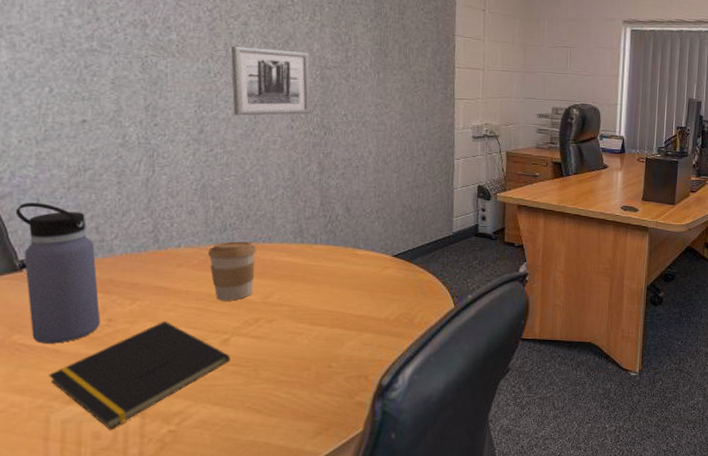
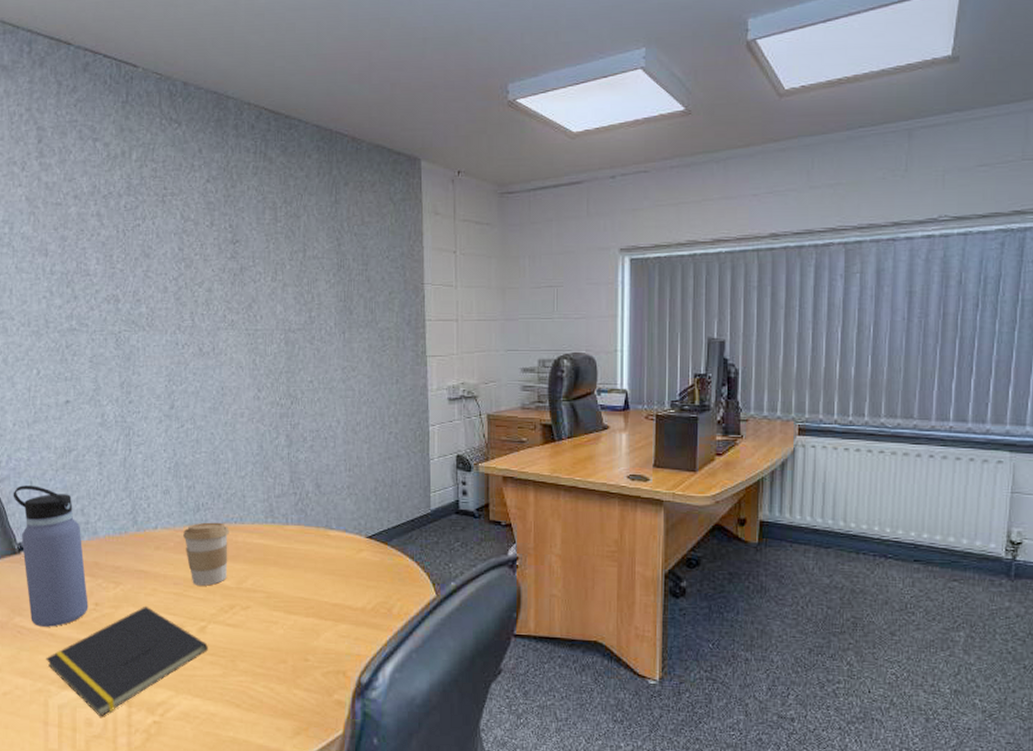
wall art: present [231,46,311,116] -> none [197,314,277,388]

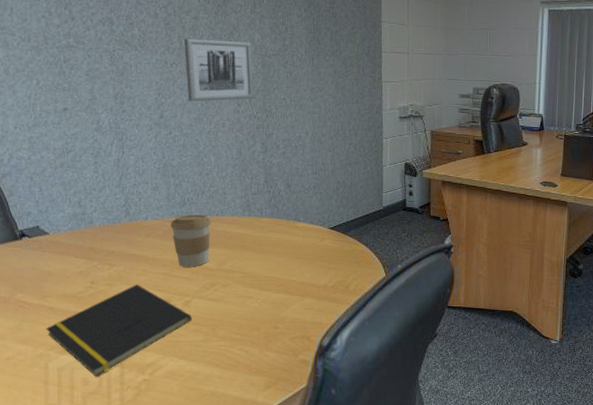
water bottle: present [13,485,88,627] -> none [14,180,85,302]
wall art: none [197,314,277,388] -> present [184,38,254,102]

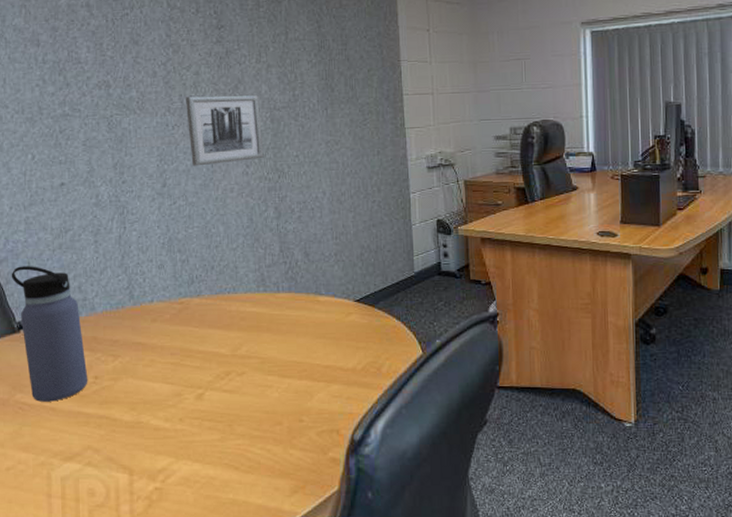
water bottle: none [14,180,85,302] -> present [11,266,88,402]
notepad: present [46,284,192,377] -> none [48,376,206,487]
coffee cup: present [170,214,211,267] -> none [177,293,223,355]

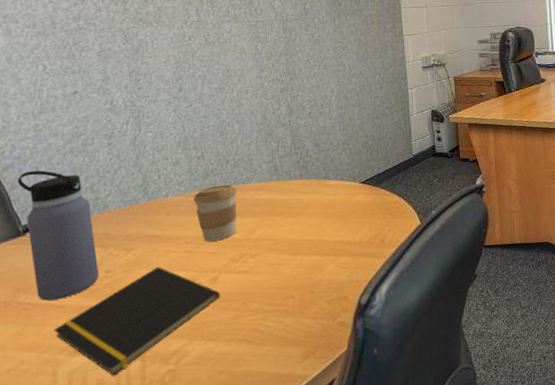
notepad: none [48,376,206,487] -> present [54,266,220,376]
coffee cup: none [177,293,223,355] -> present [193,184,238,242]
wall art: present [186,95,264,166] -> none [202,9,277,72]

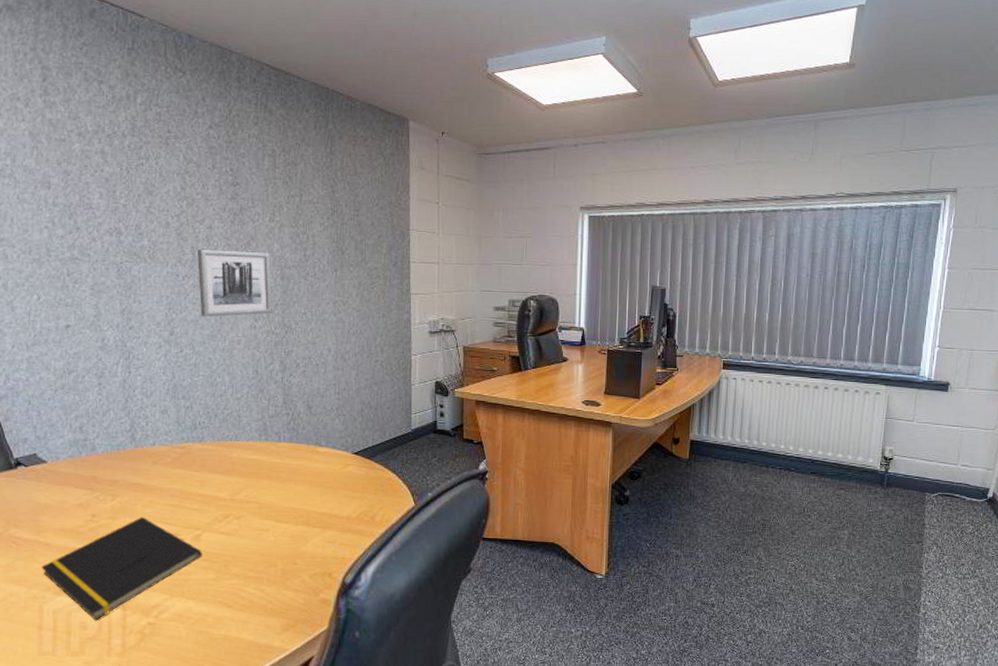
water bottle: present [17,170,99,301] -> none [10,404,85,537]
coffee cup: present [193,184,238,242] -> none [179,439,225,498]
wall art: none [202,9,277,72] -> present [197,249,273,317]

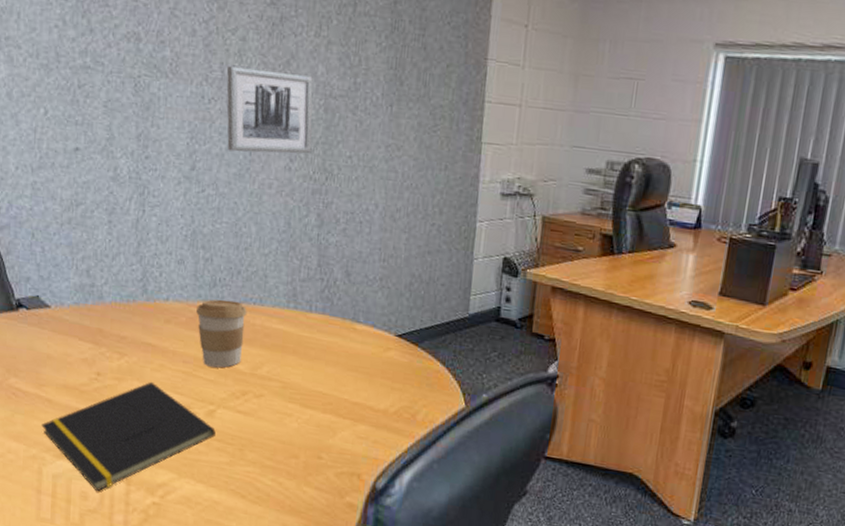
coffee cup: none [179,439,225,498] -> present [195,299,247,368]

